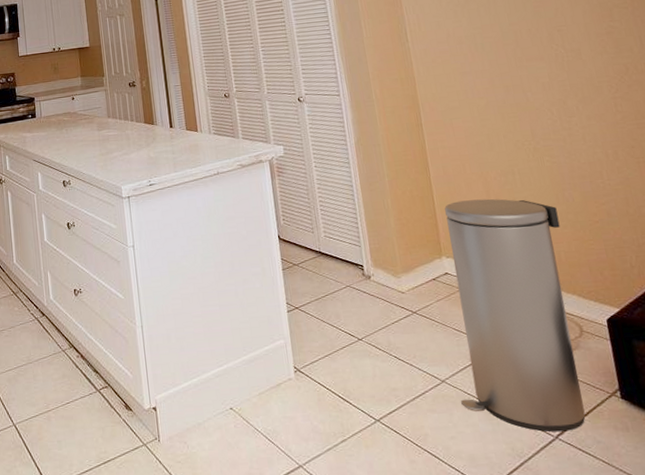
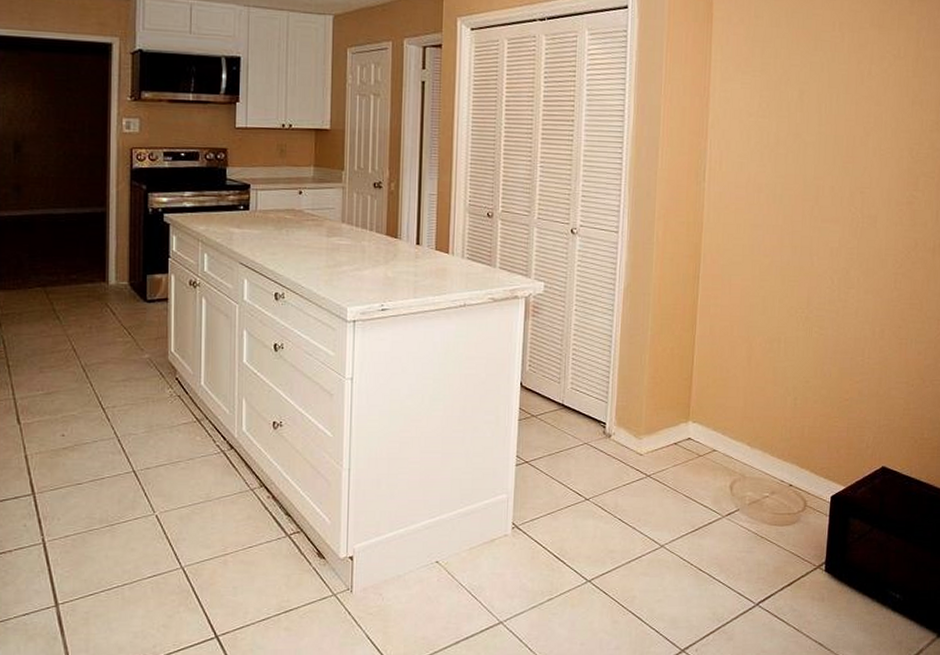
pedal bin: present [445,198,585,432] -> none [674,365,812,600]

